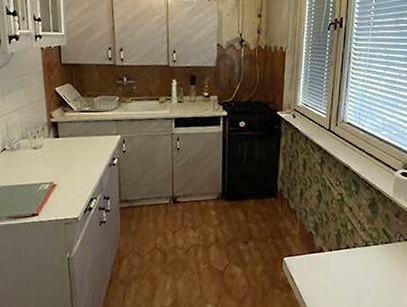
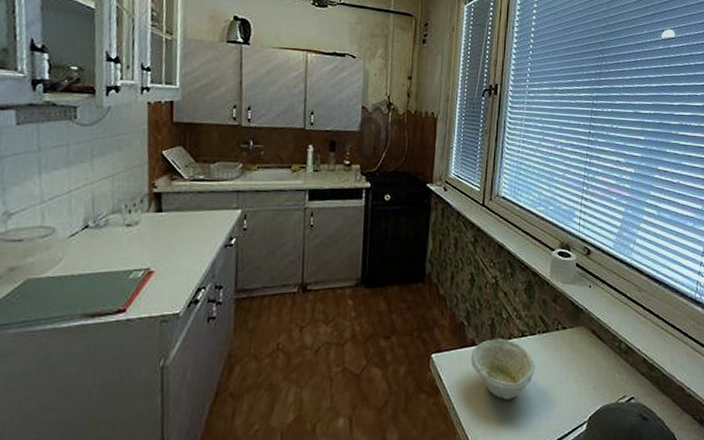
bowl: none [319,246,379,298] -> present [471,338,536,399]

